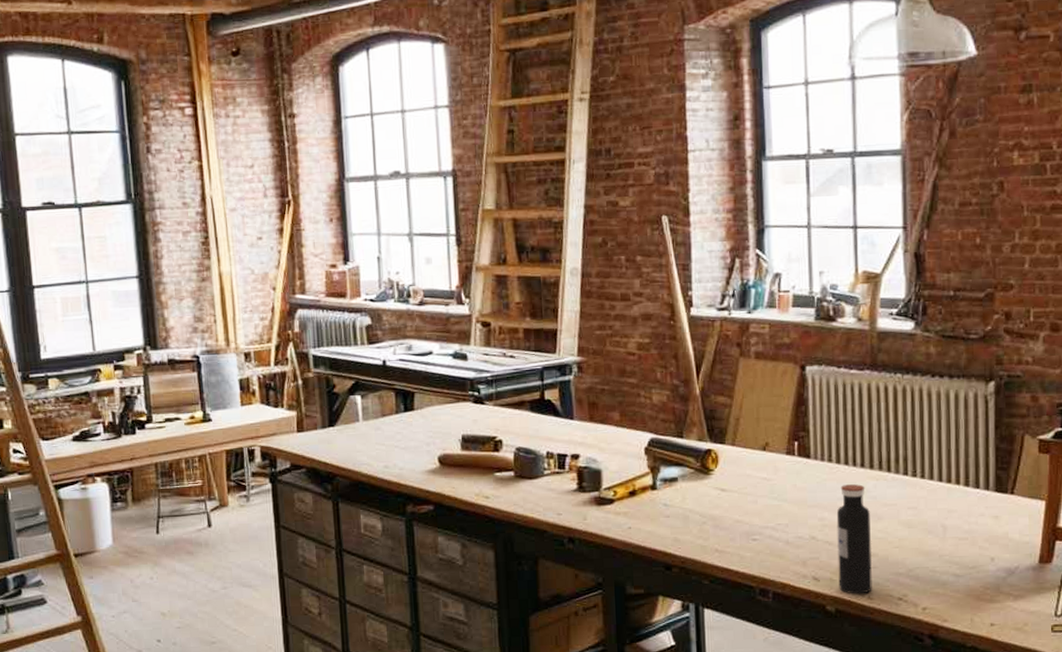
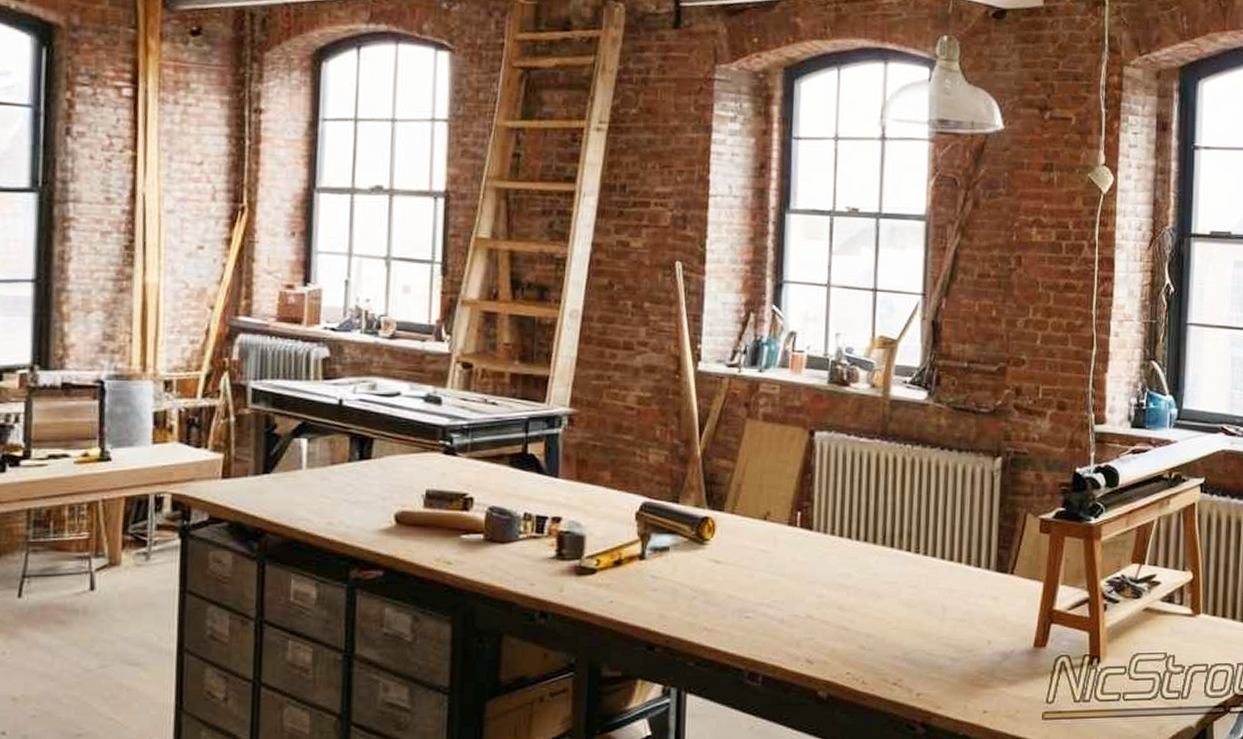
water bottle: present [836,484,872,594] -> none [833,560,870,679]

